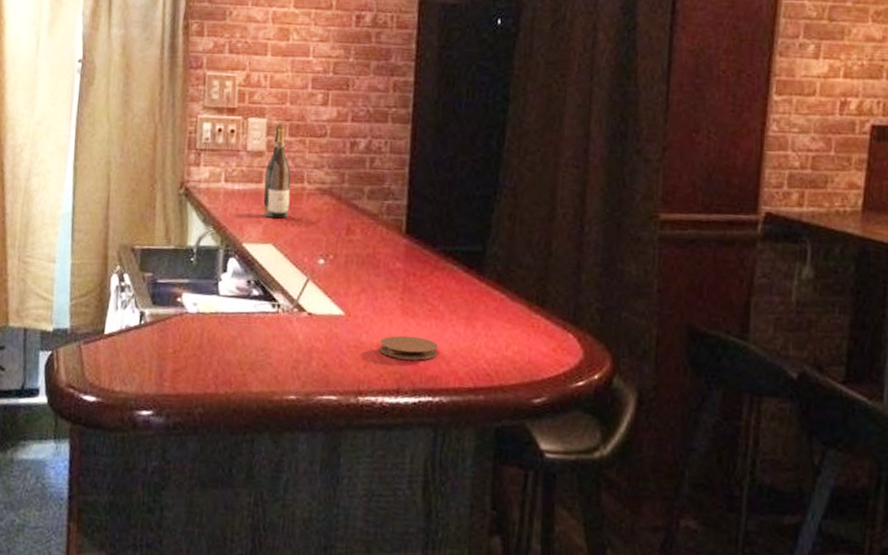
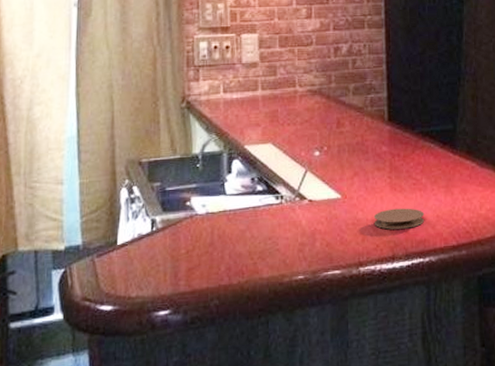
wine bottle: present [263,124,291,219] -> none [260,38,284,120]

